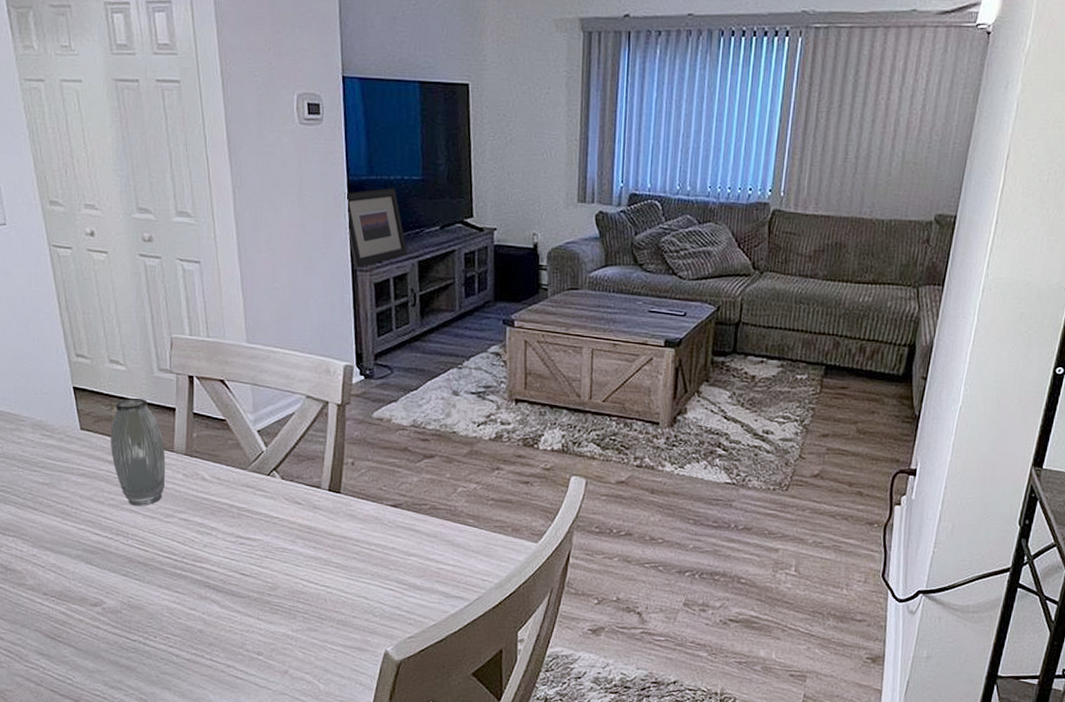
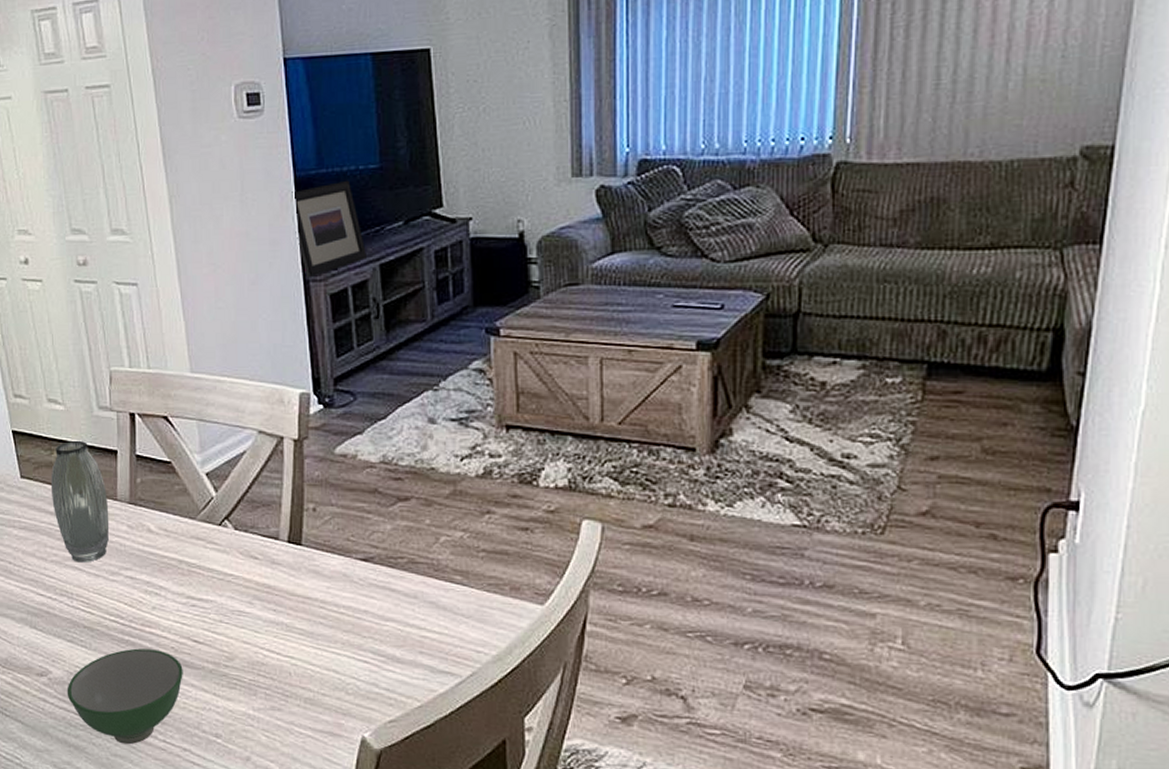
bowl: none [120,581,230,664] -> present [67,648,183,745]

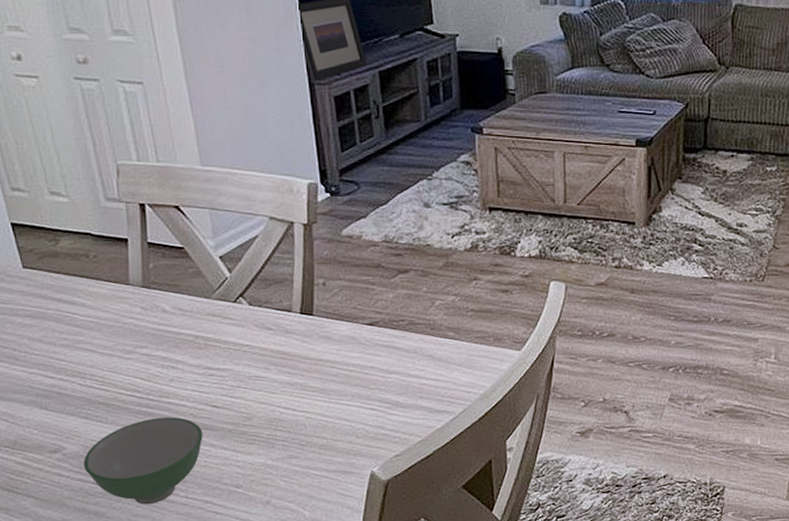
vase: present [51,440,110,563] -> none [57,230,122,345]

